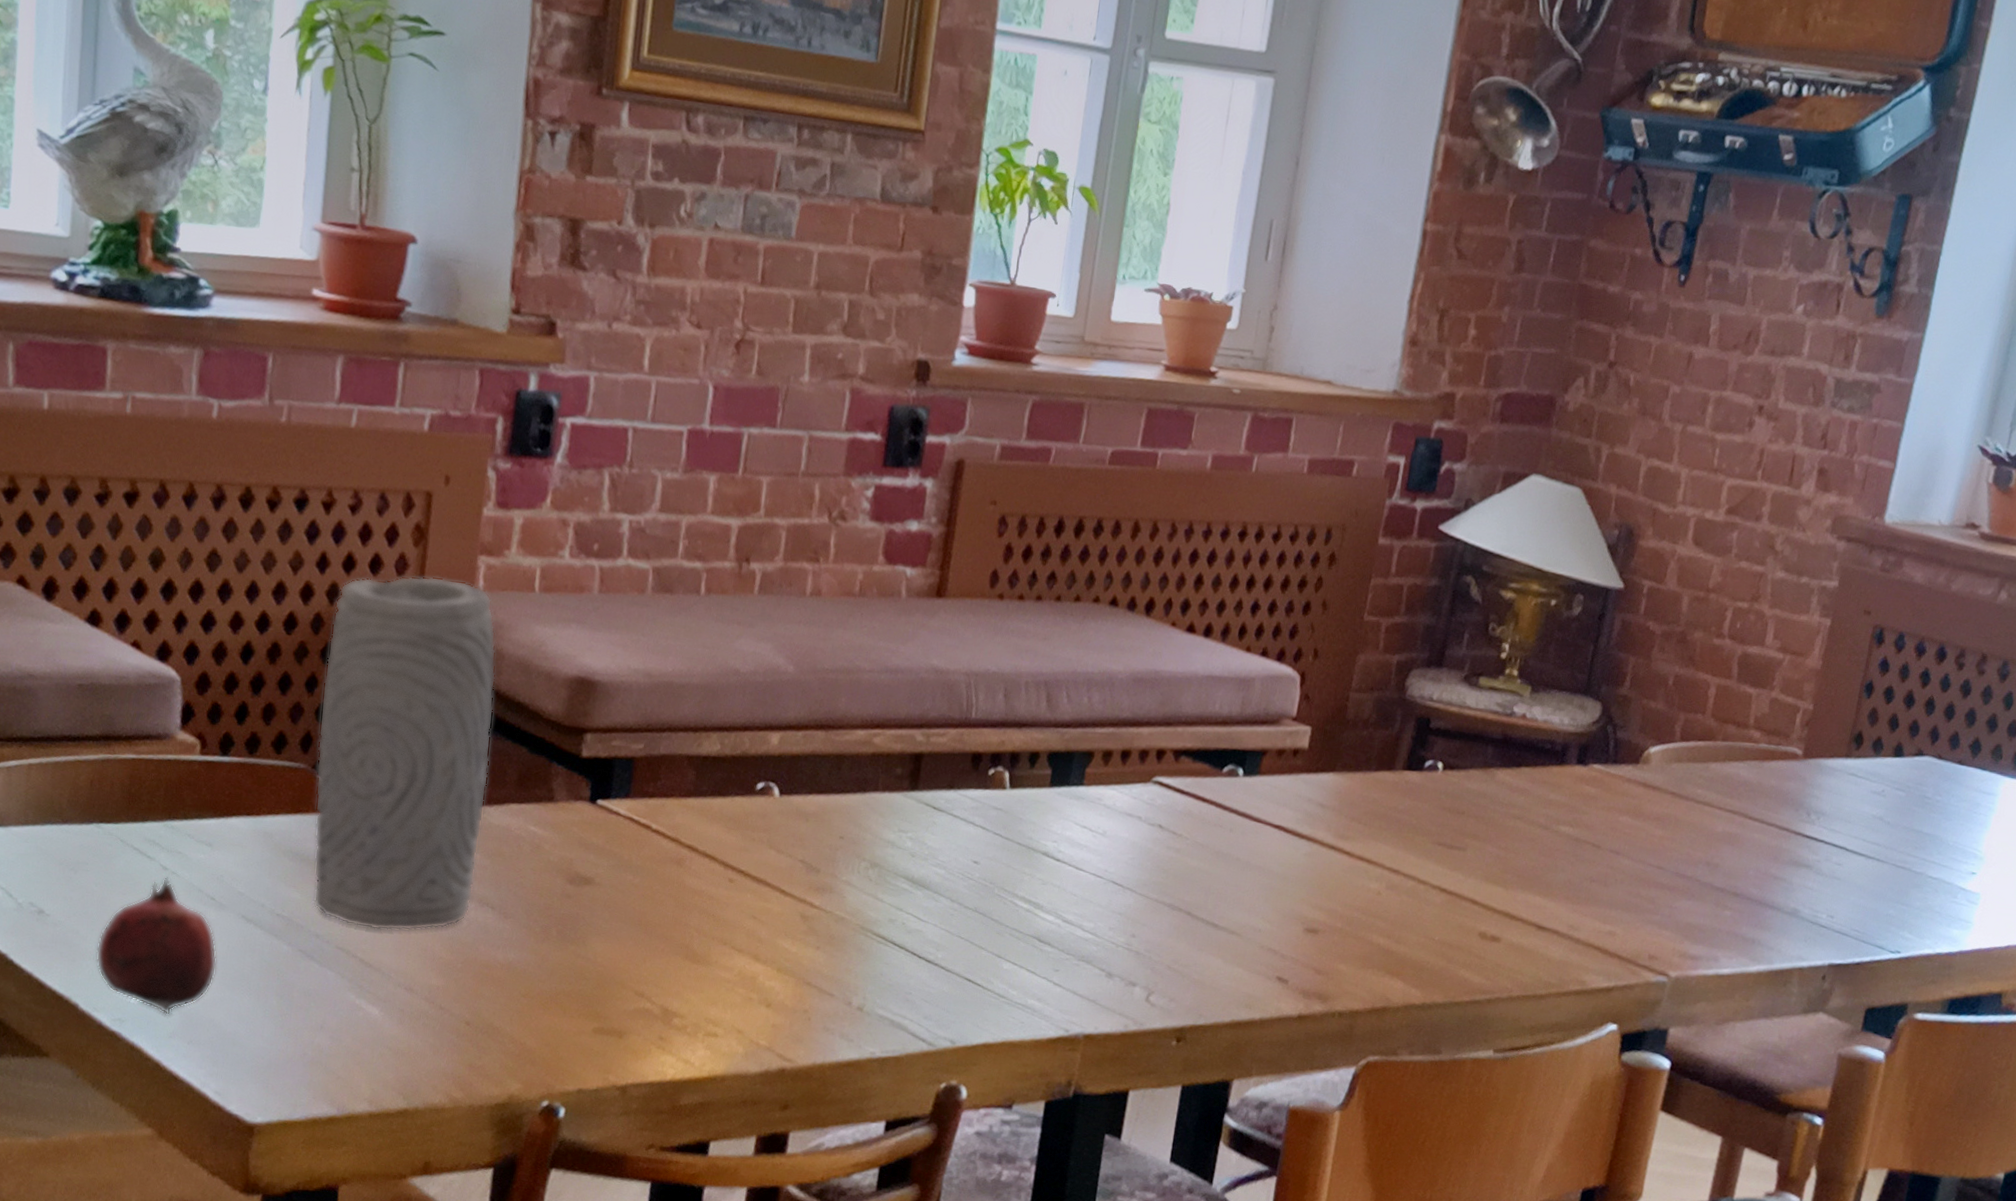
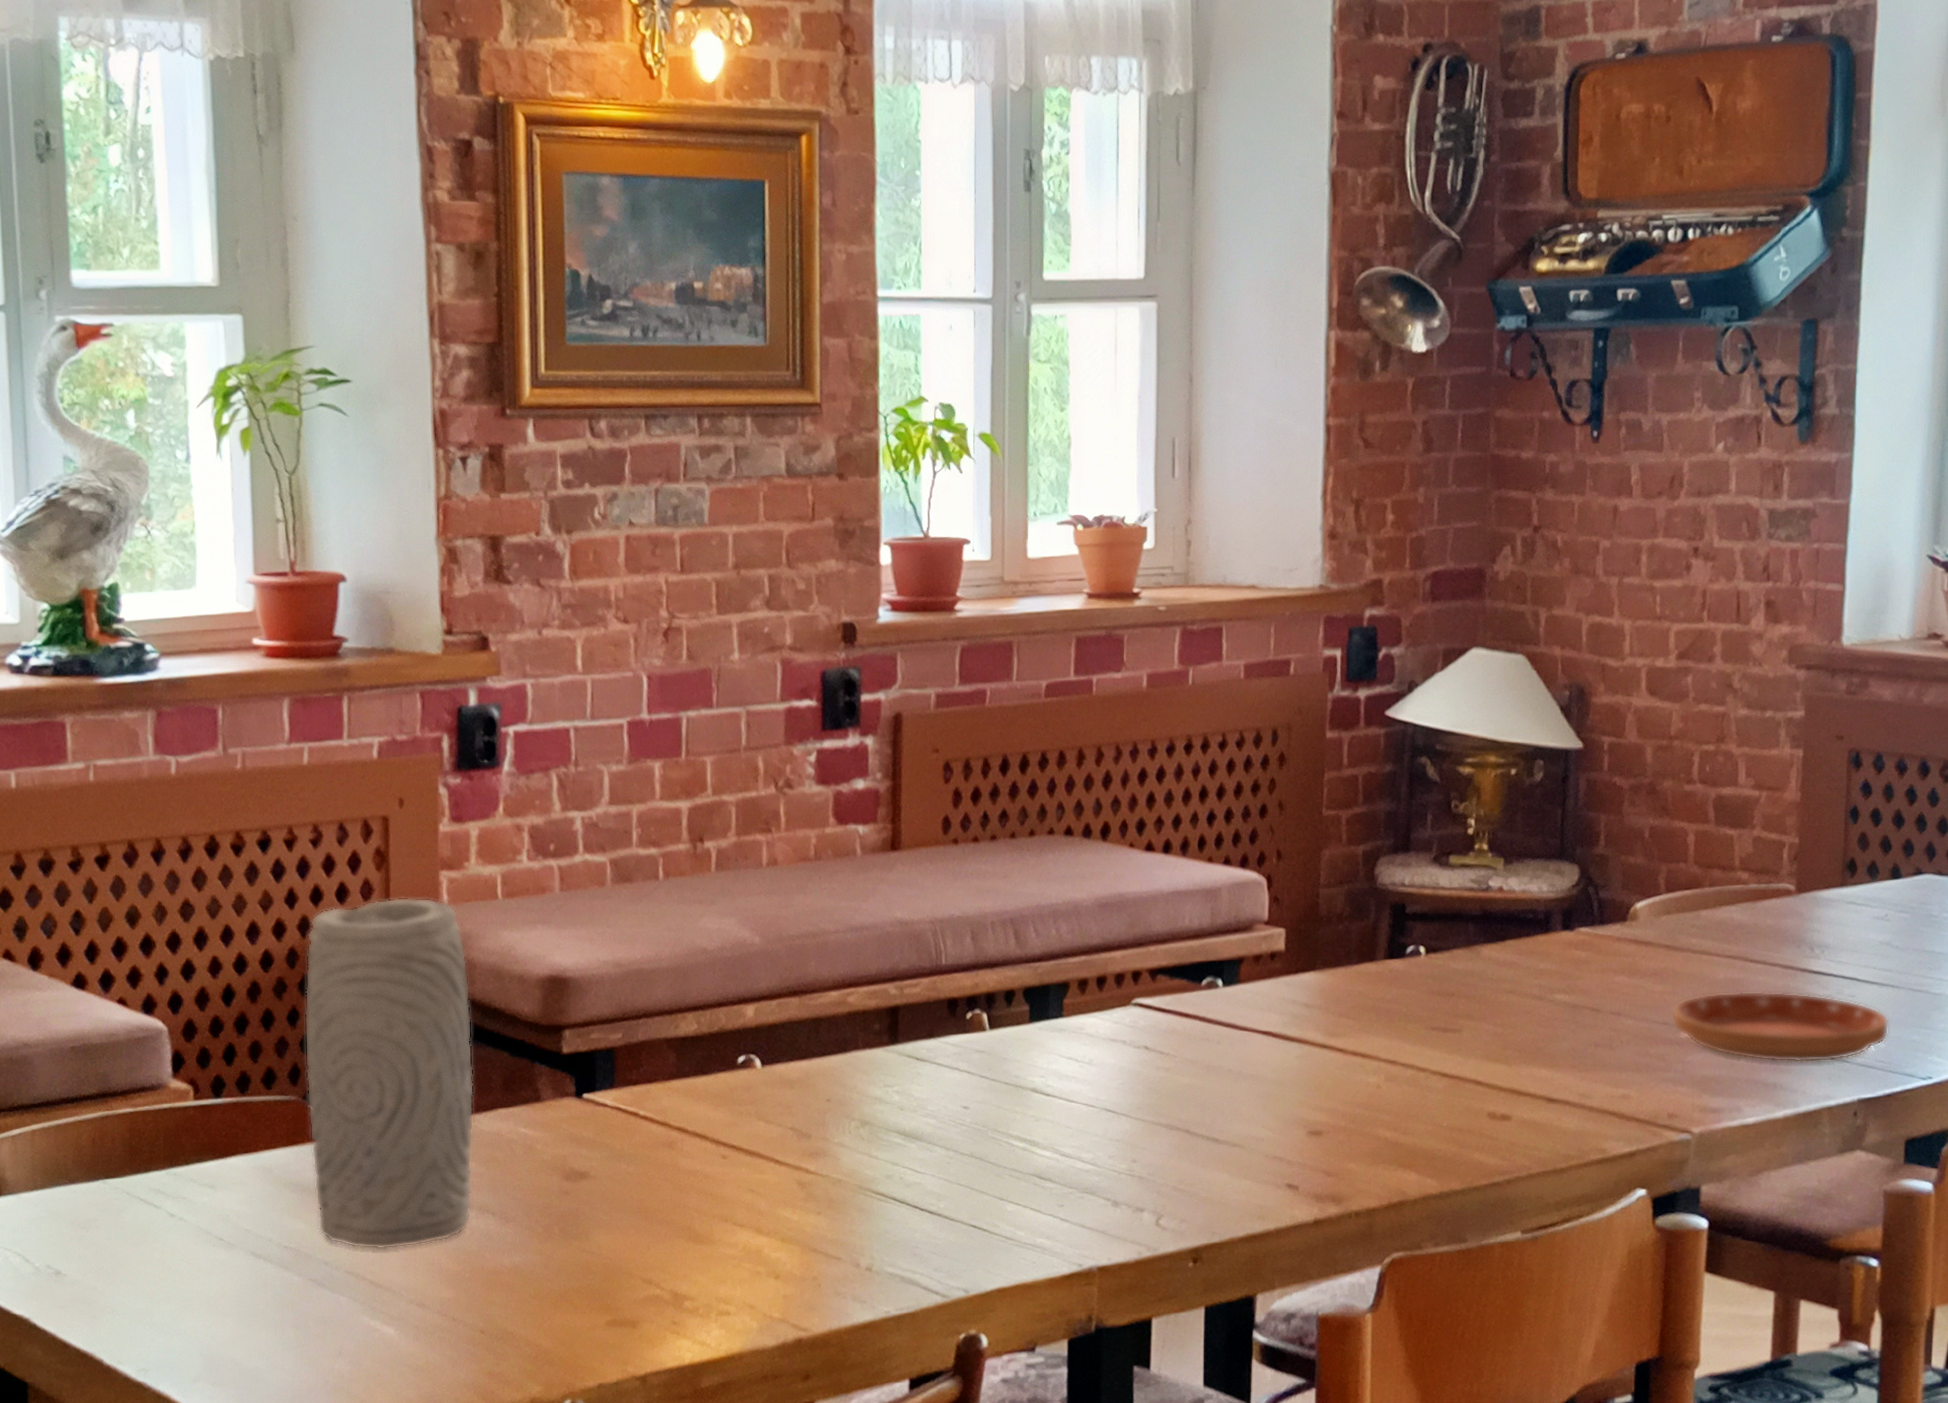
fruit: present [96,877,217,1015] -> none [115,1224,232,1359]
saucer: none [1666,844,1870,925] -> present [1671,991,1889,1063]

